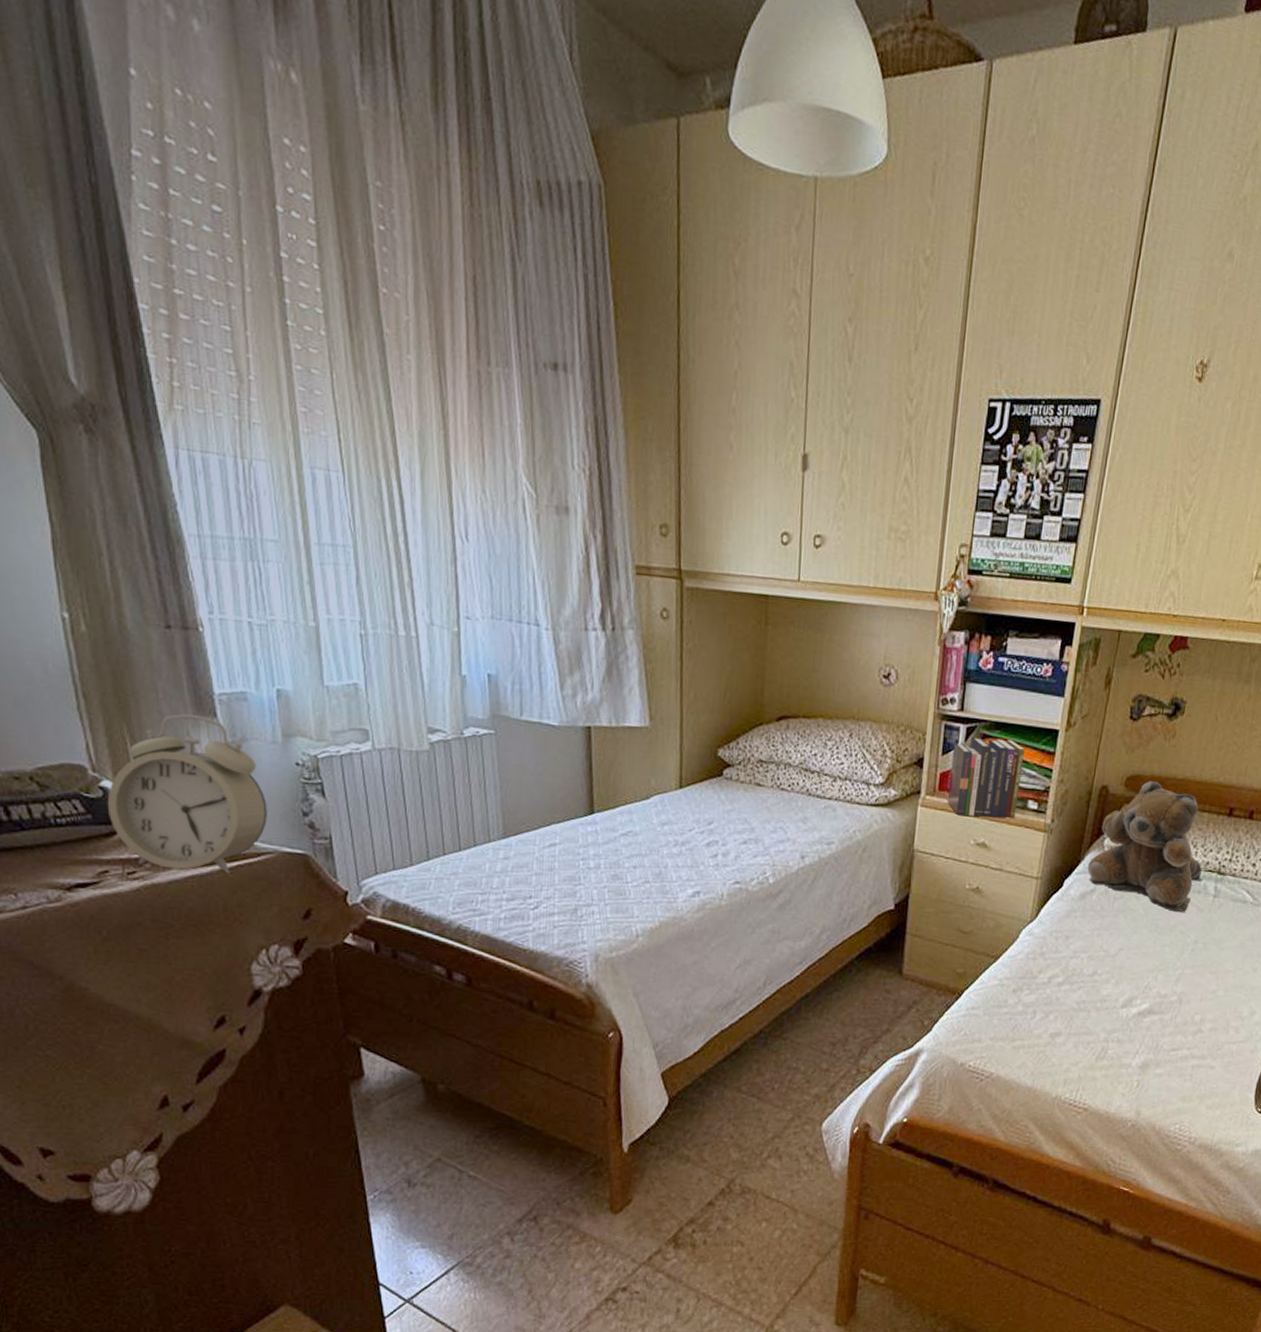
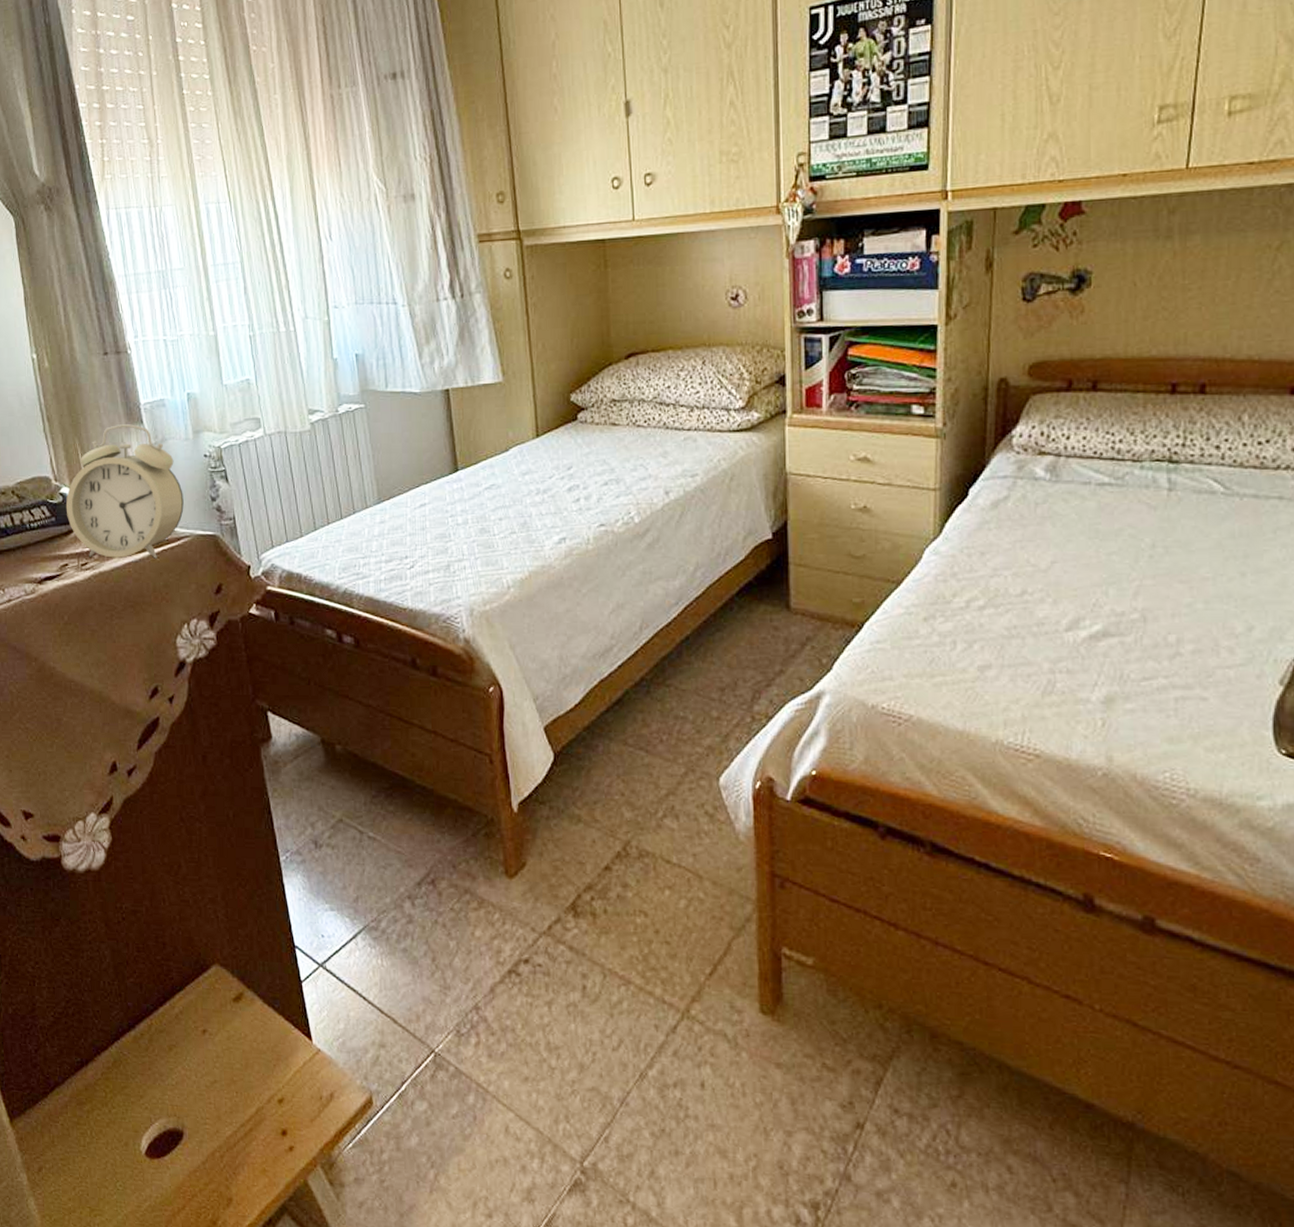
books: present [947,737,1025,819] -> none [817,343,900,431]
teddy bear: present [1087,781,1204,913] -> none [995,366,1151,513]

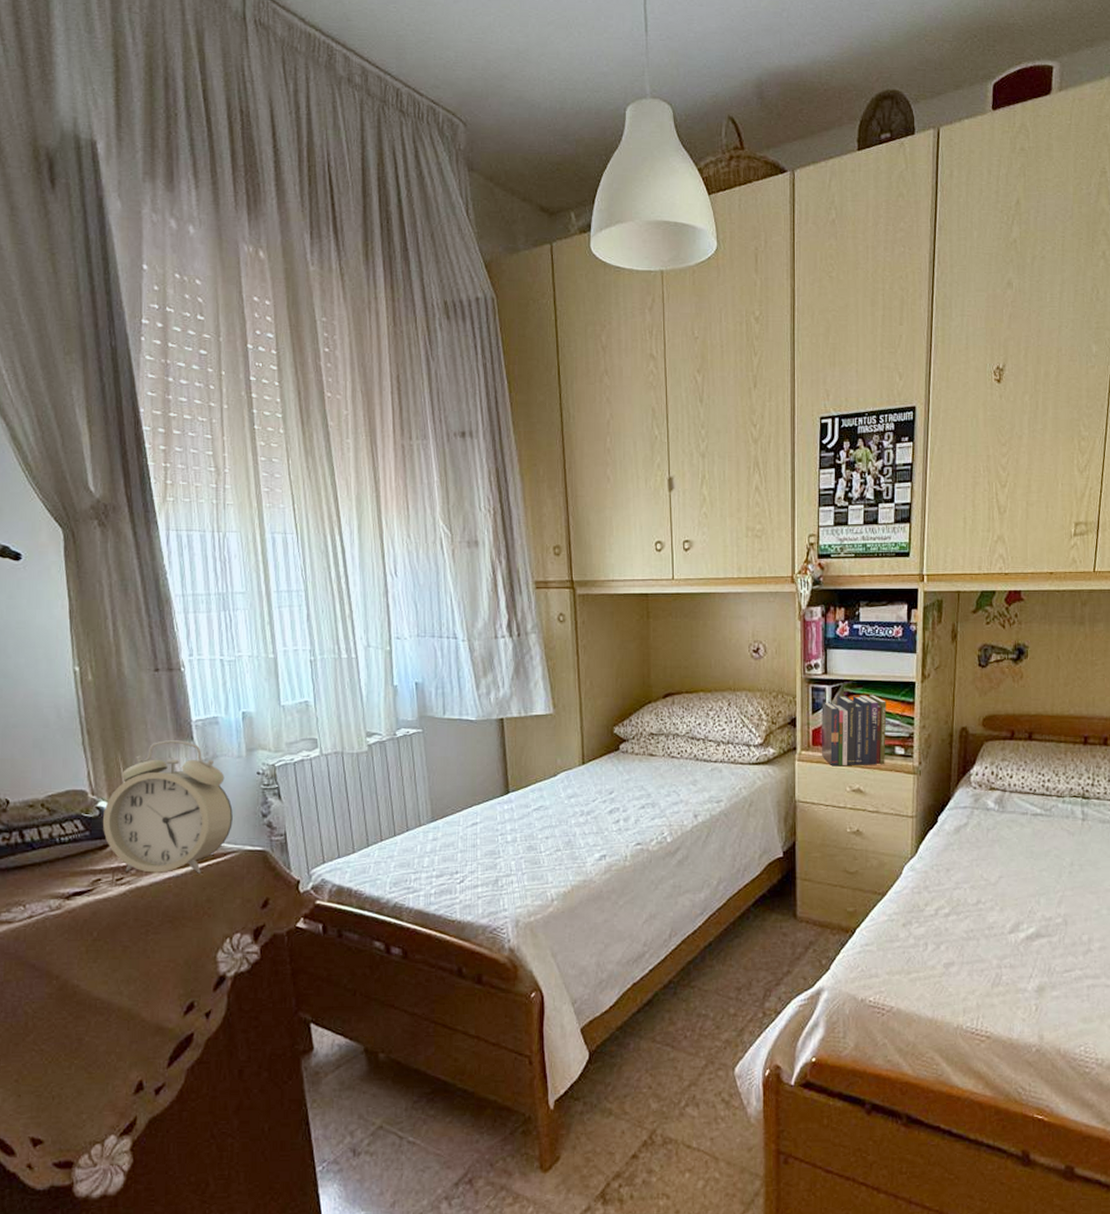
books: none [817,343,900,431] -> present [821,695,887,767]

